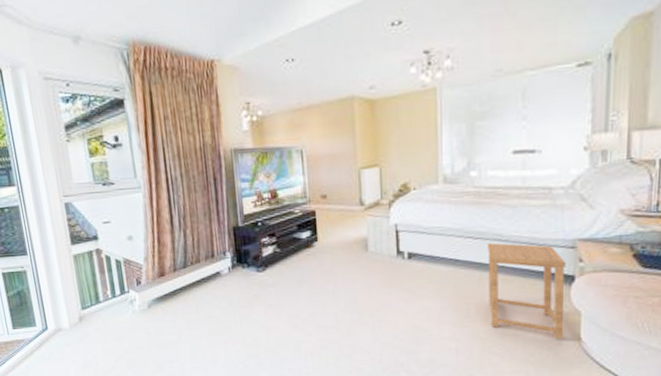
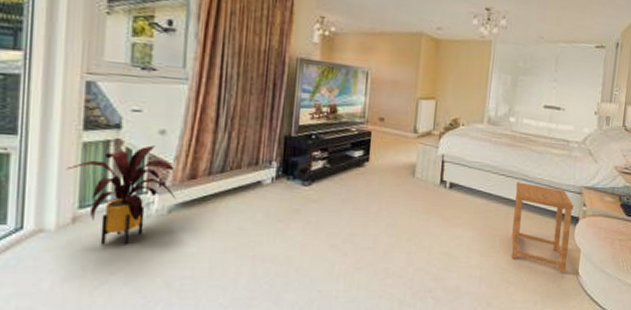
house plant: none [66,251,152,338] -> present [66,145,176,245]

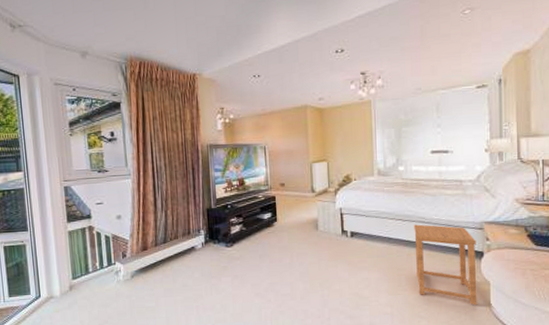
house plant: present [66,145,176,245] -> none [61,228,135,305]

